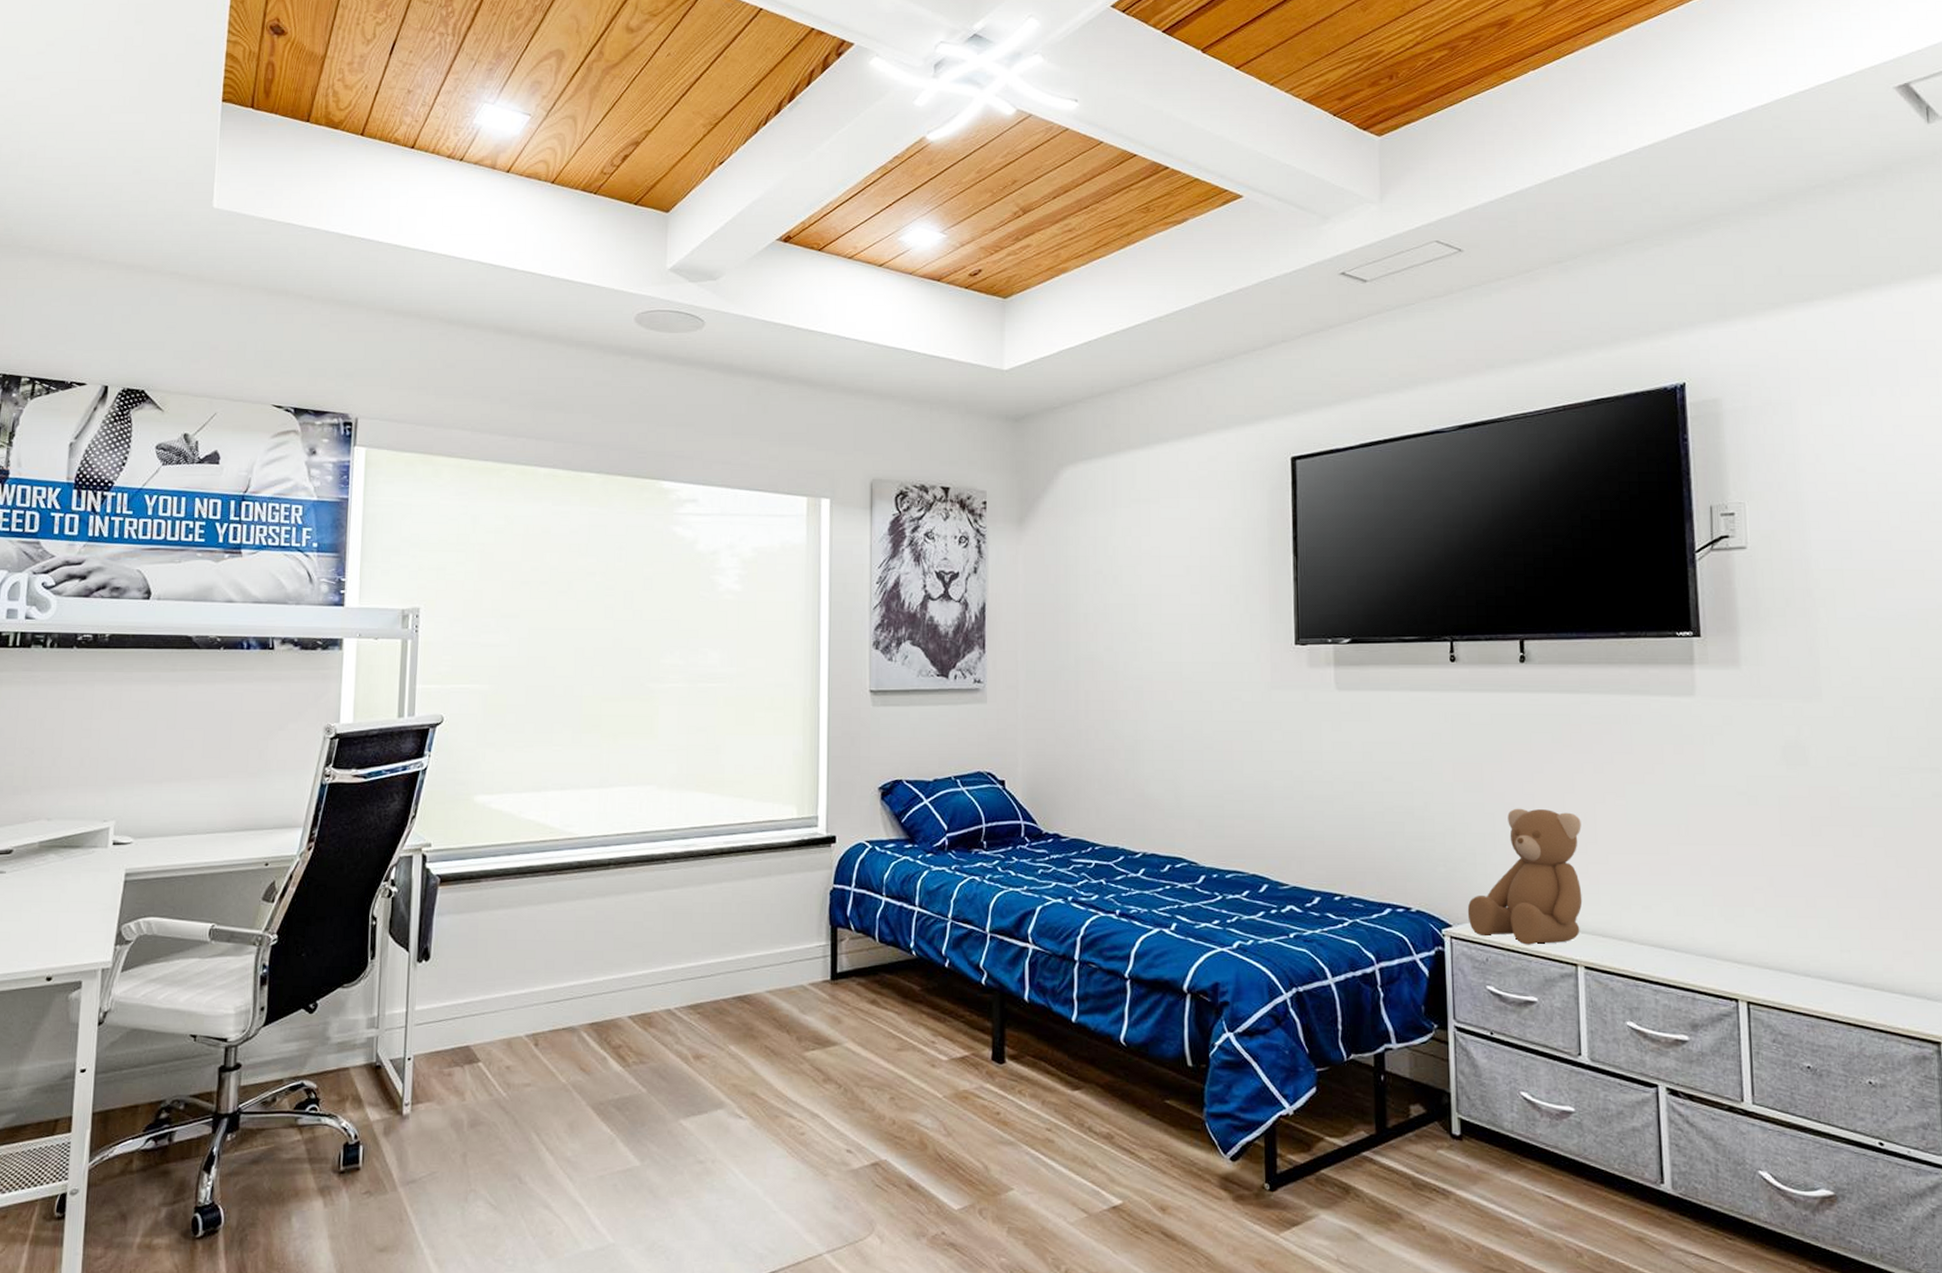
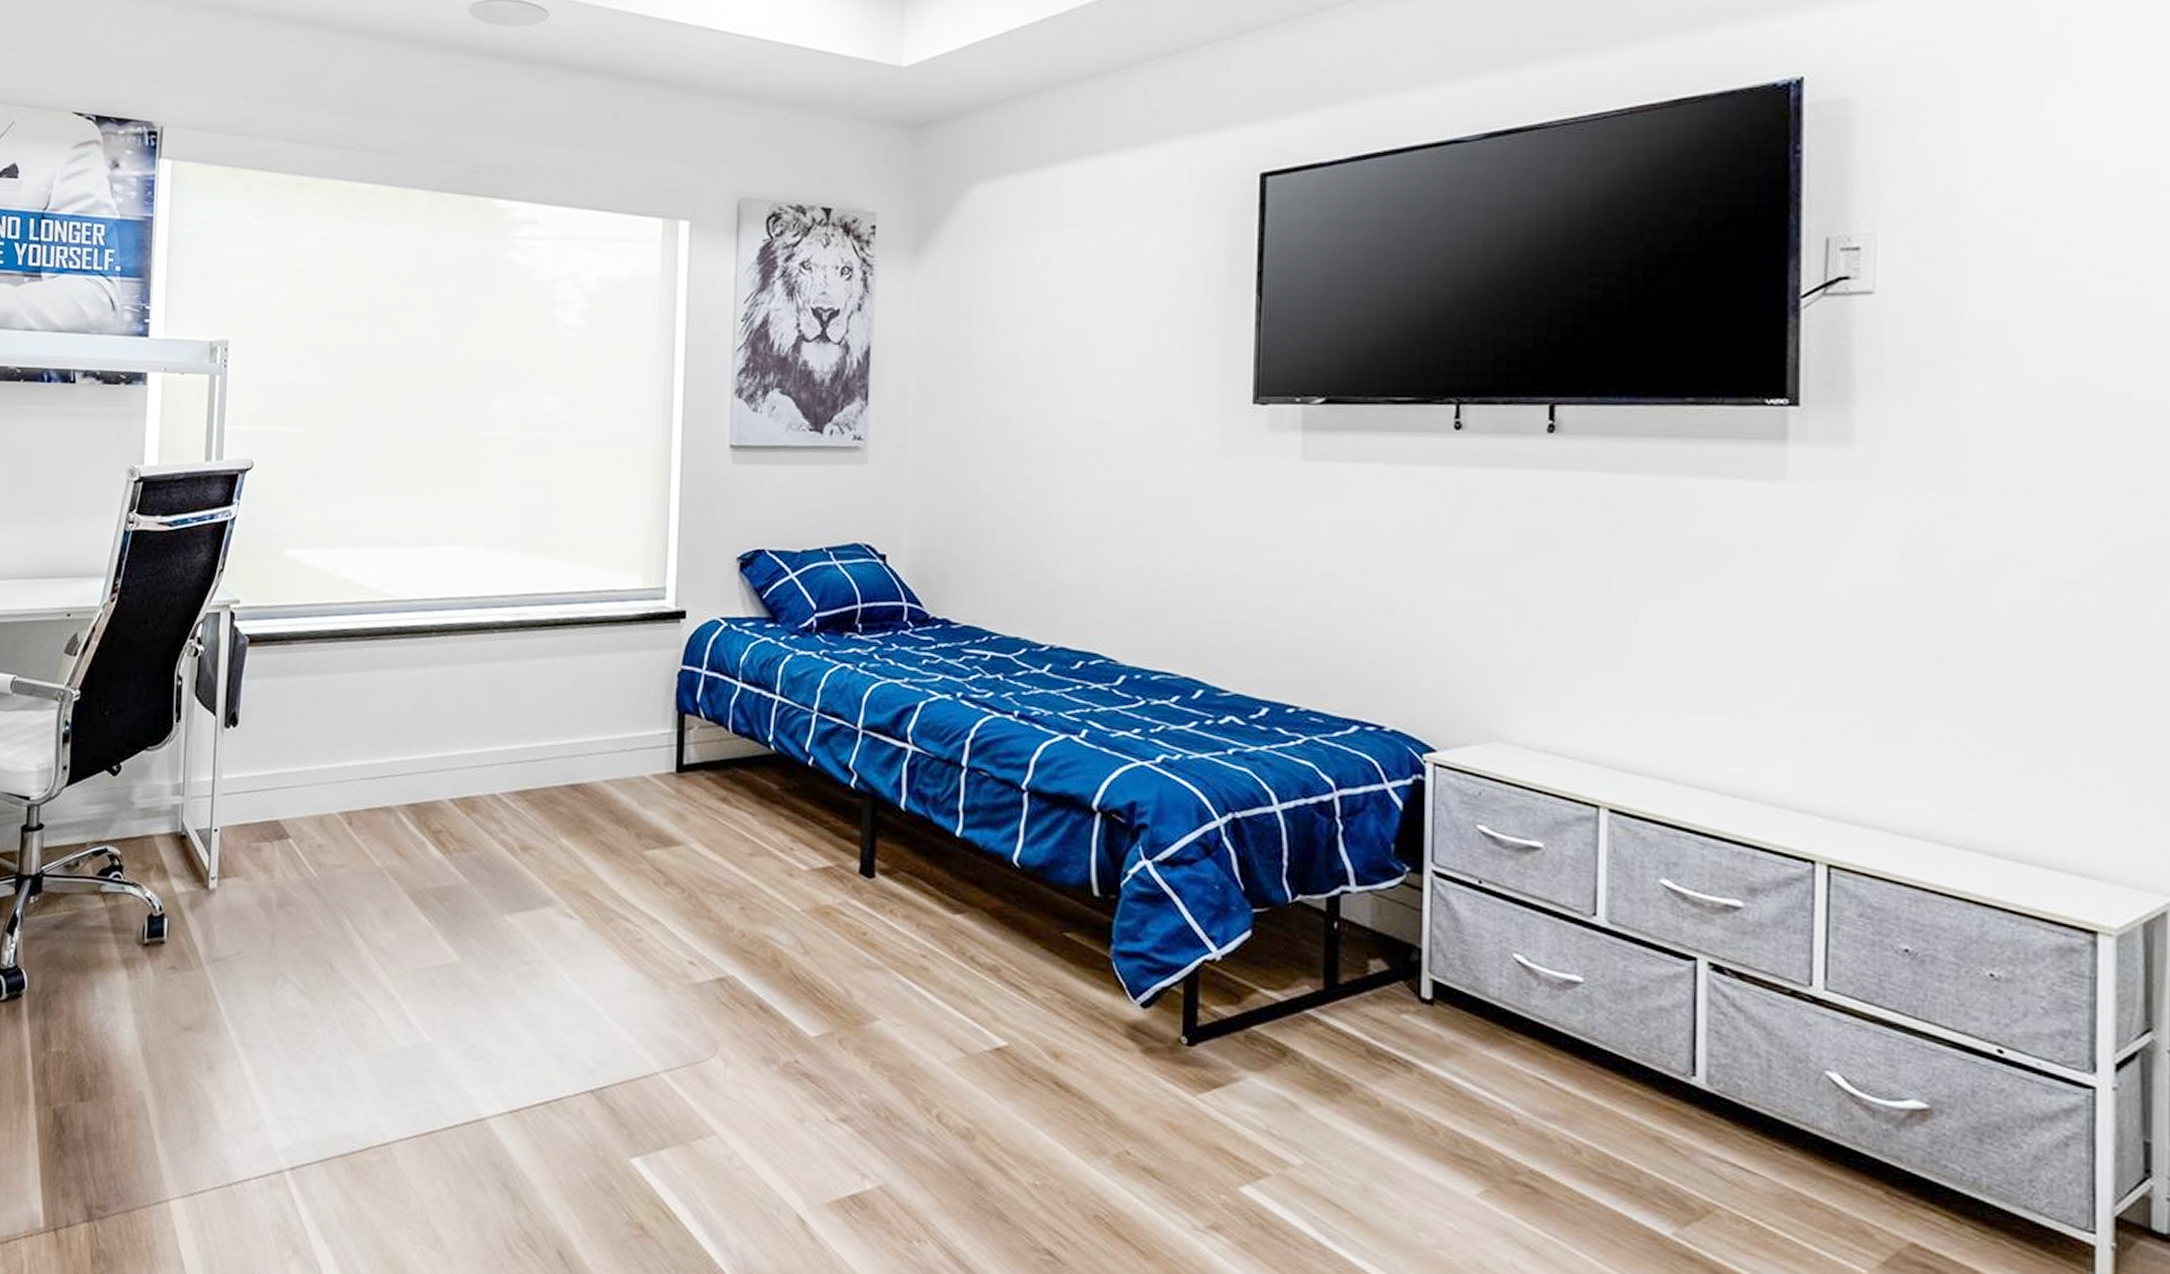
teddy bear: present [1467,808,1583,945] -> none [1457,612,1617,779]

